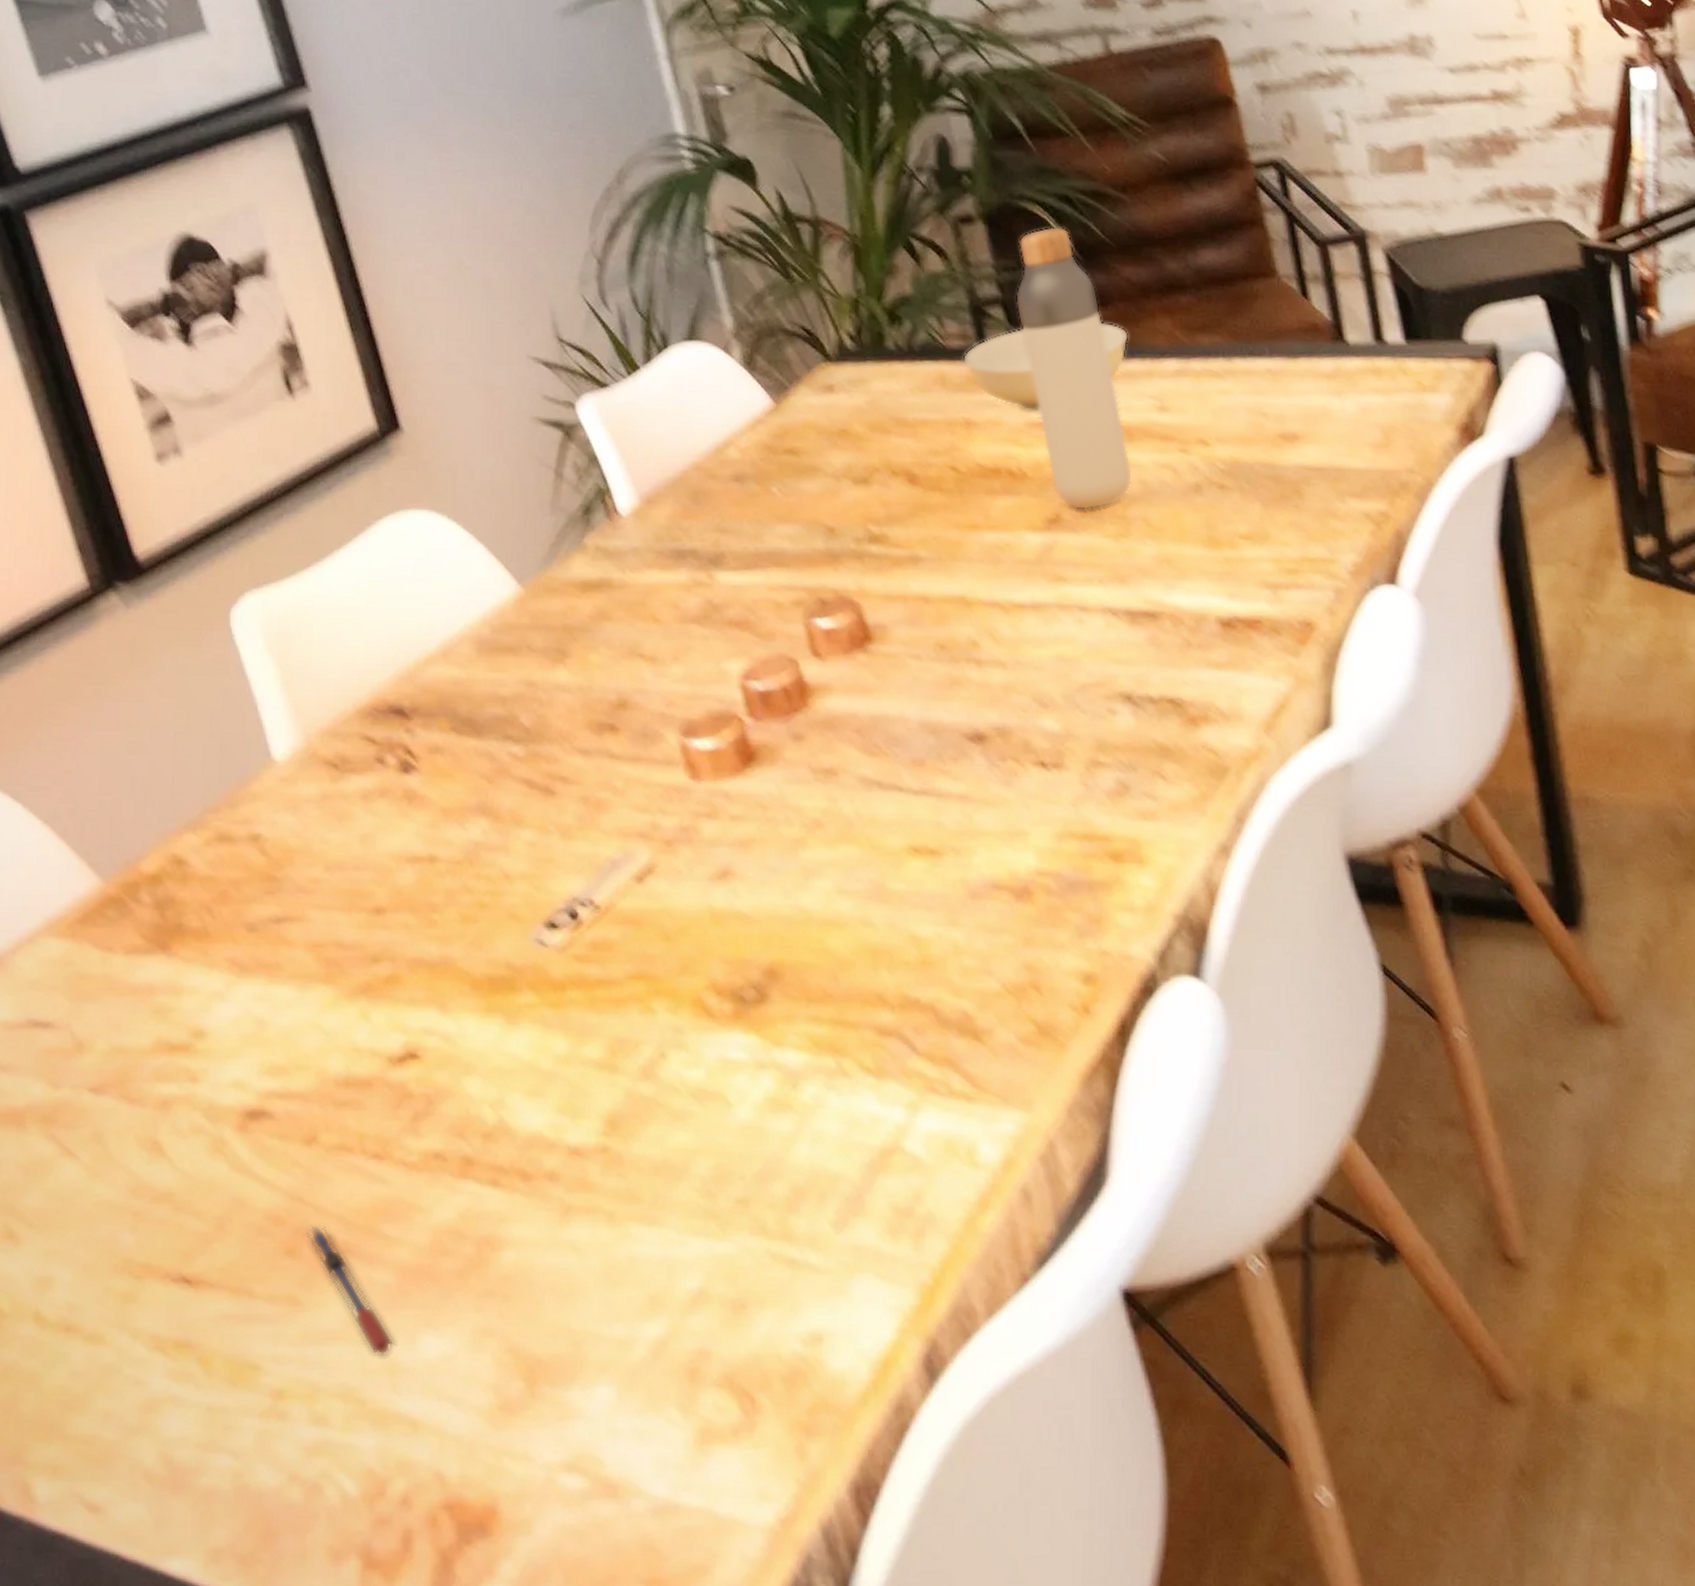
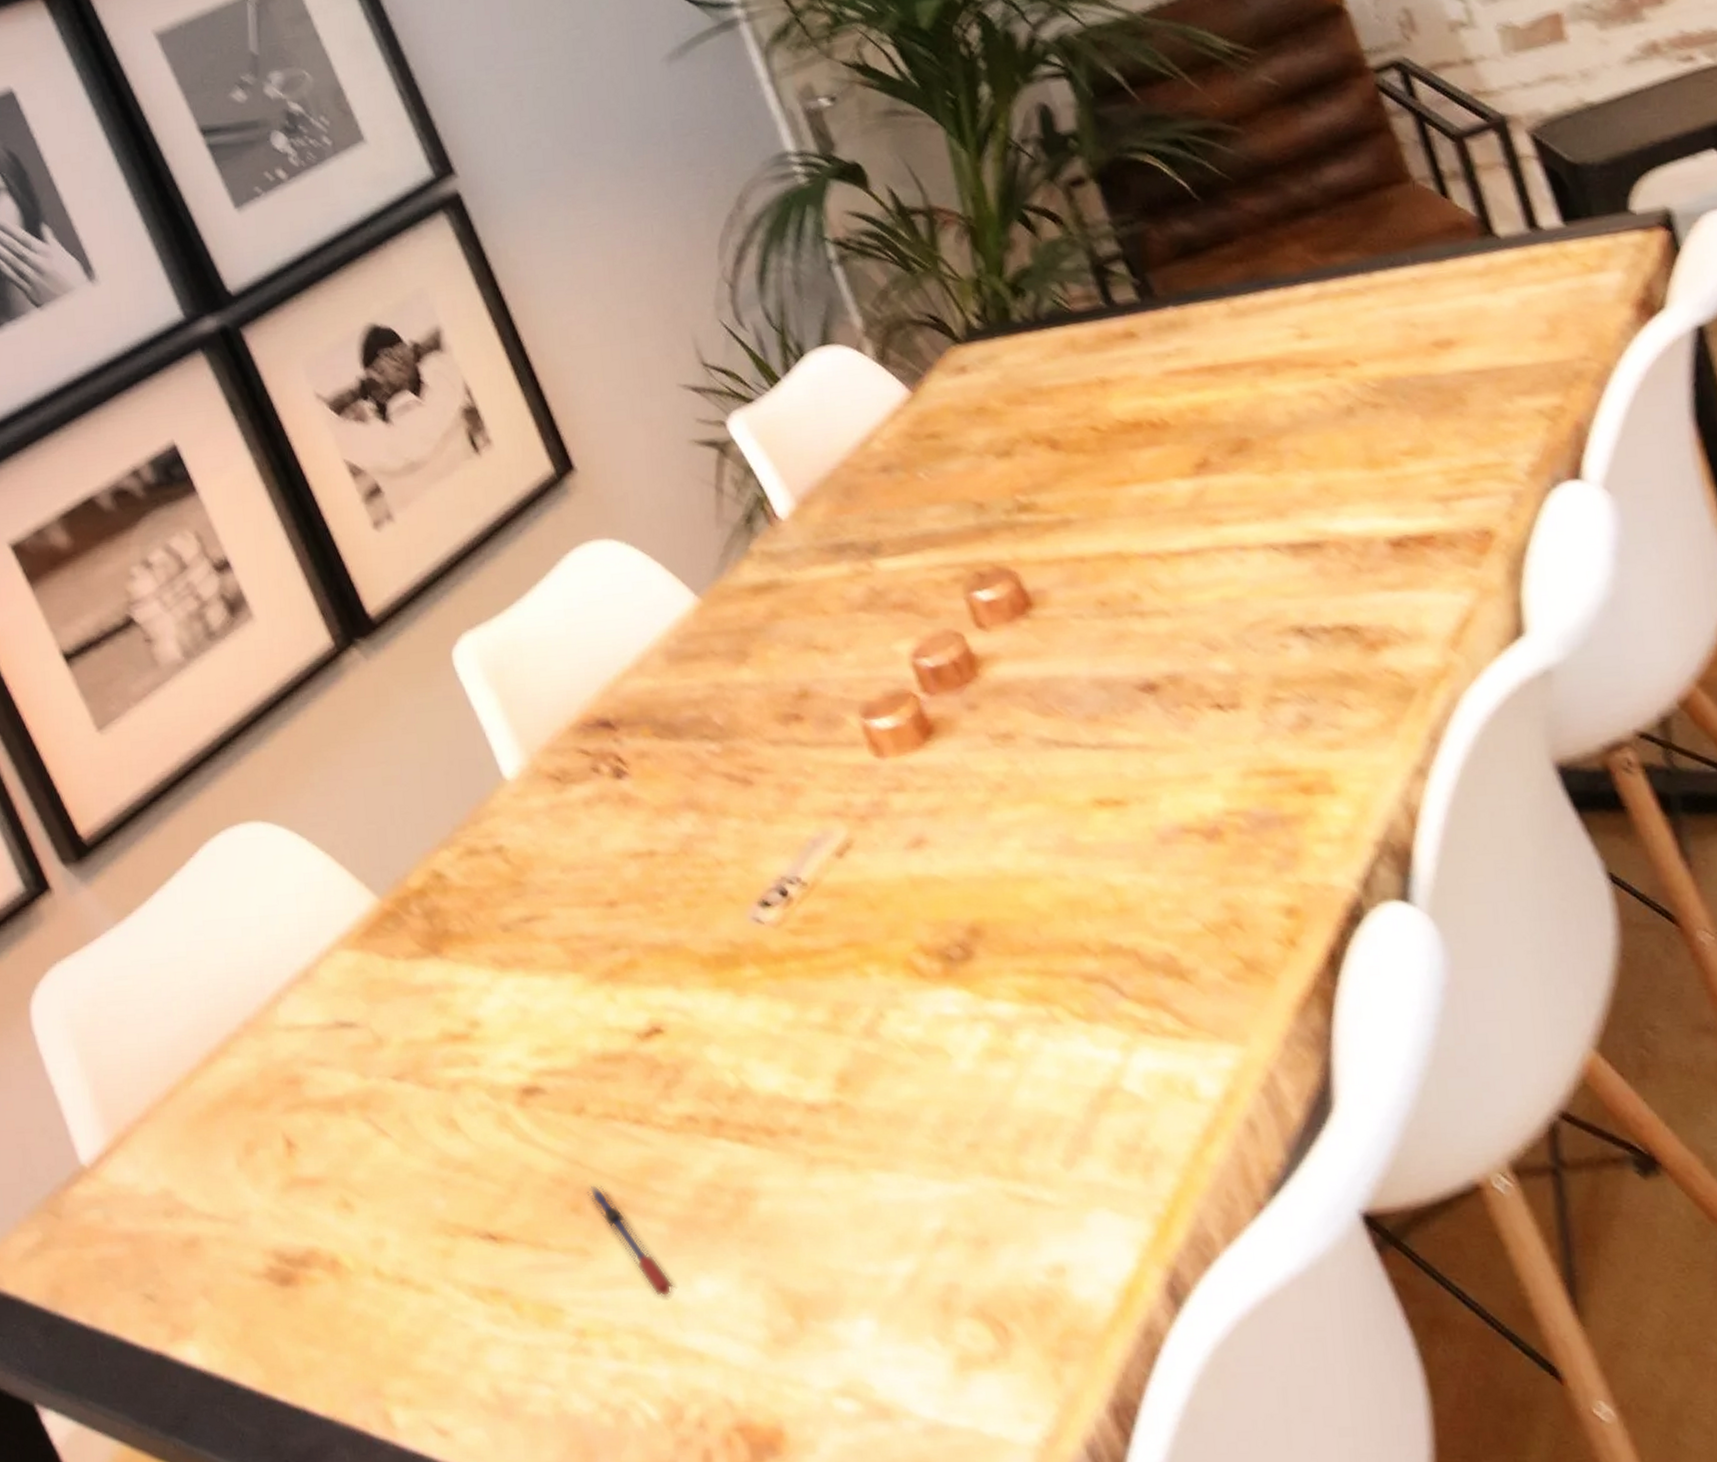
bowl: present [962,322,1129,411] -> none [1089,258,1259,361]
bottle: present [1016,226,1132,509] -> none [1133,171,1279,450]

